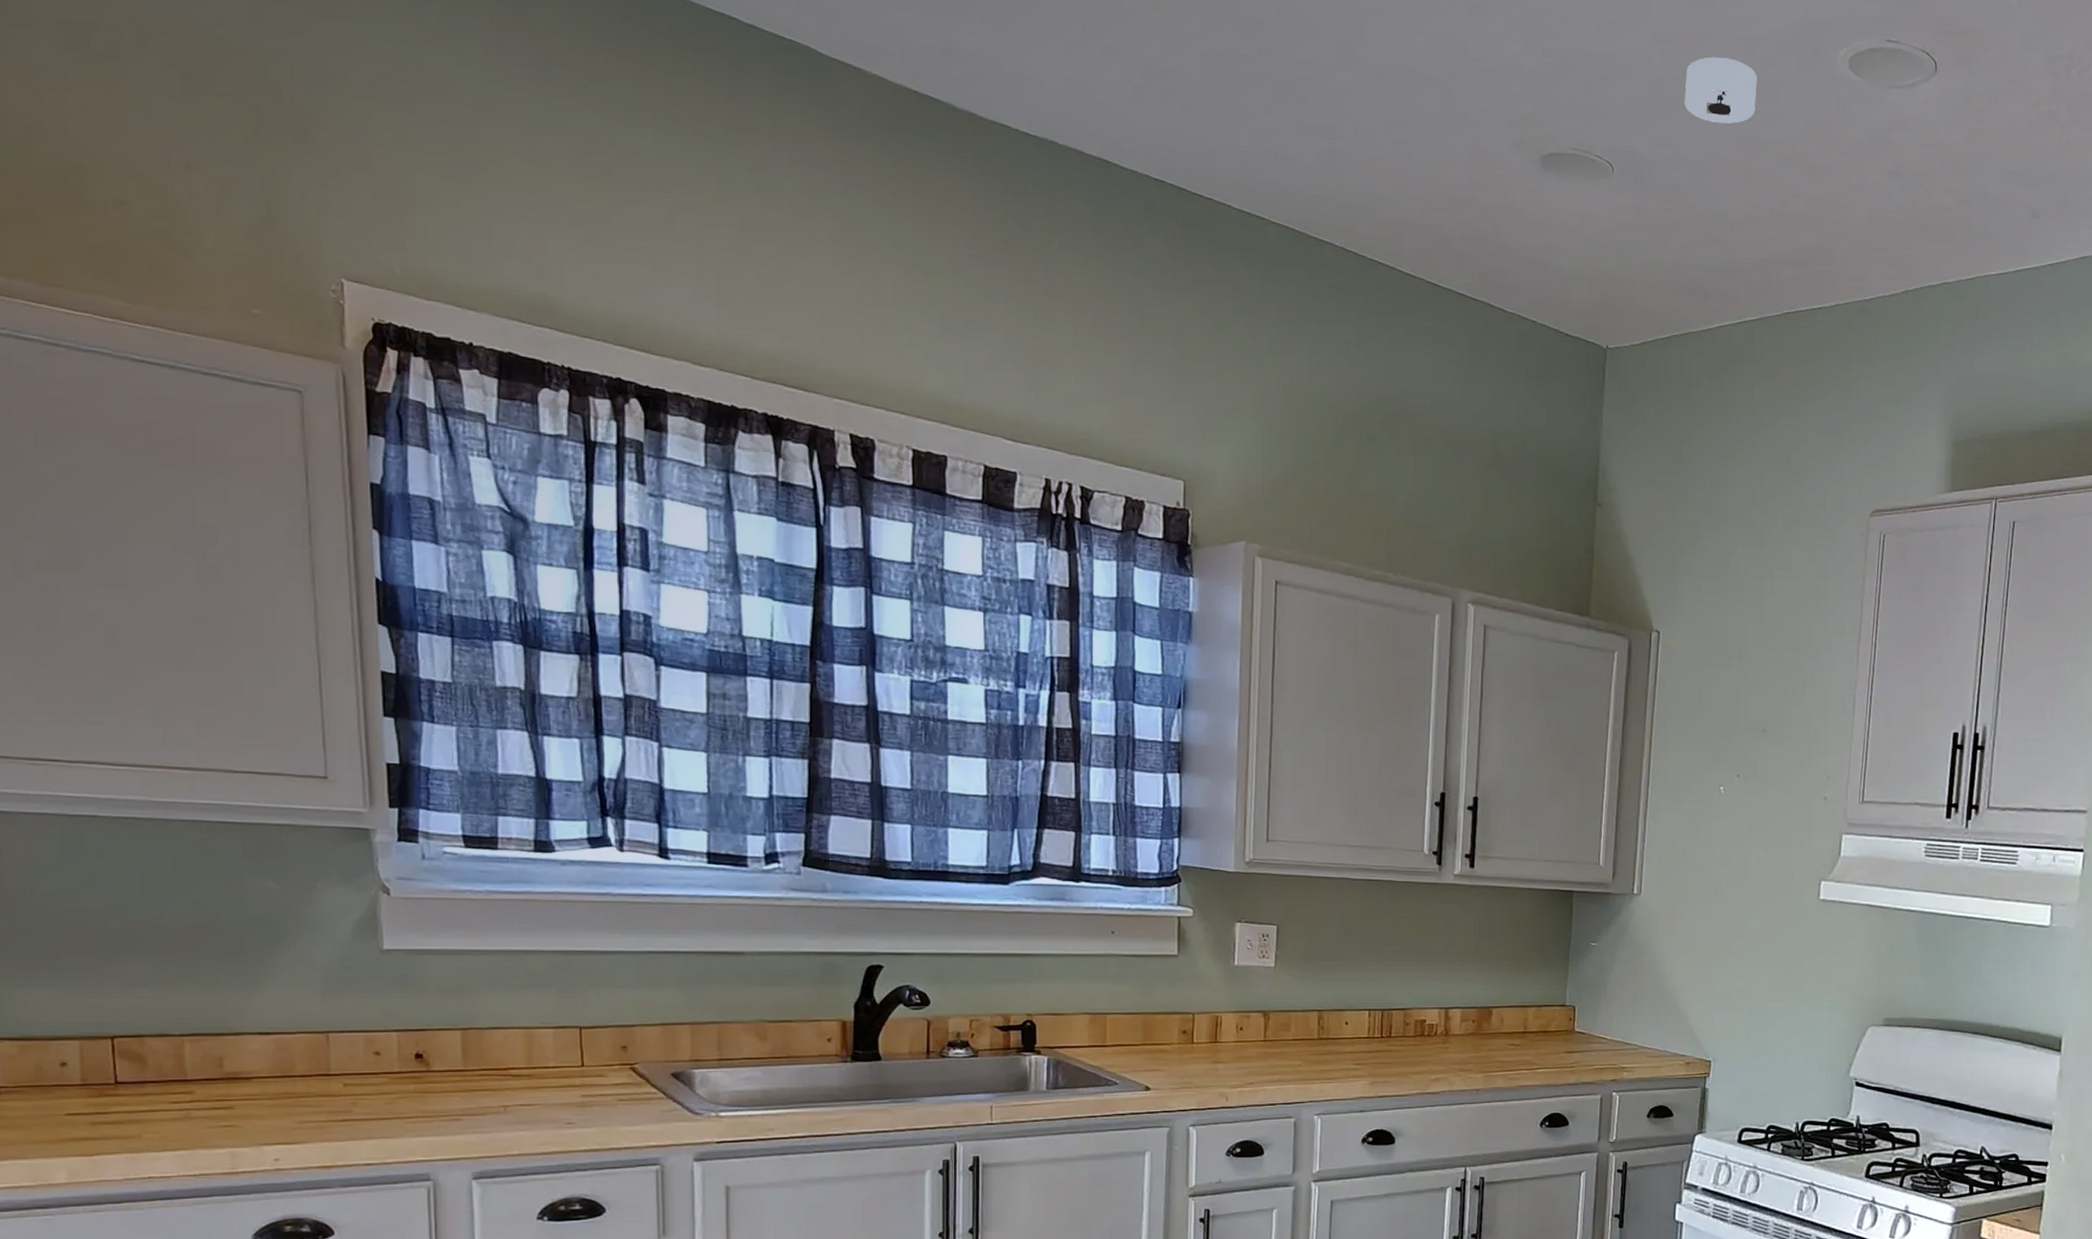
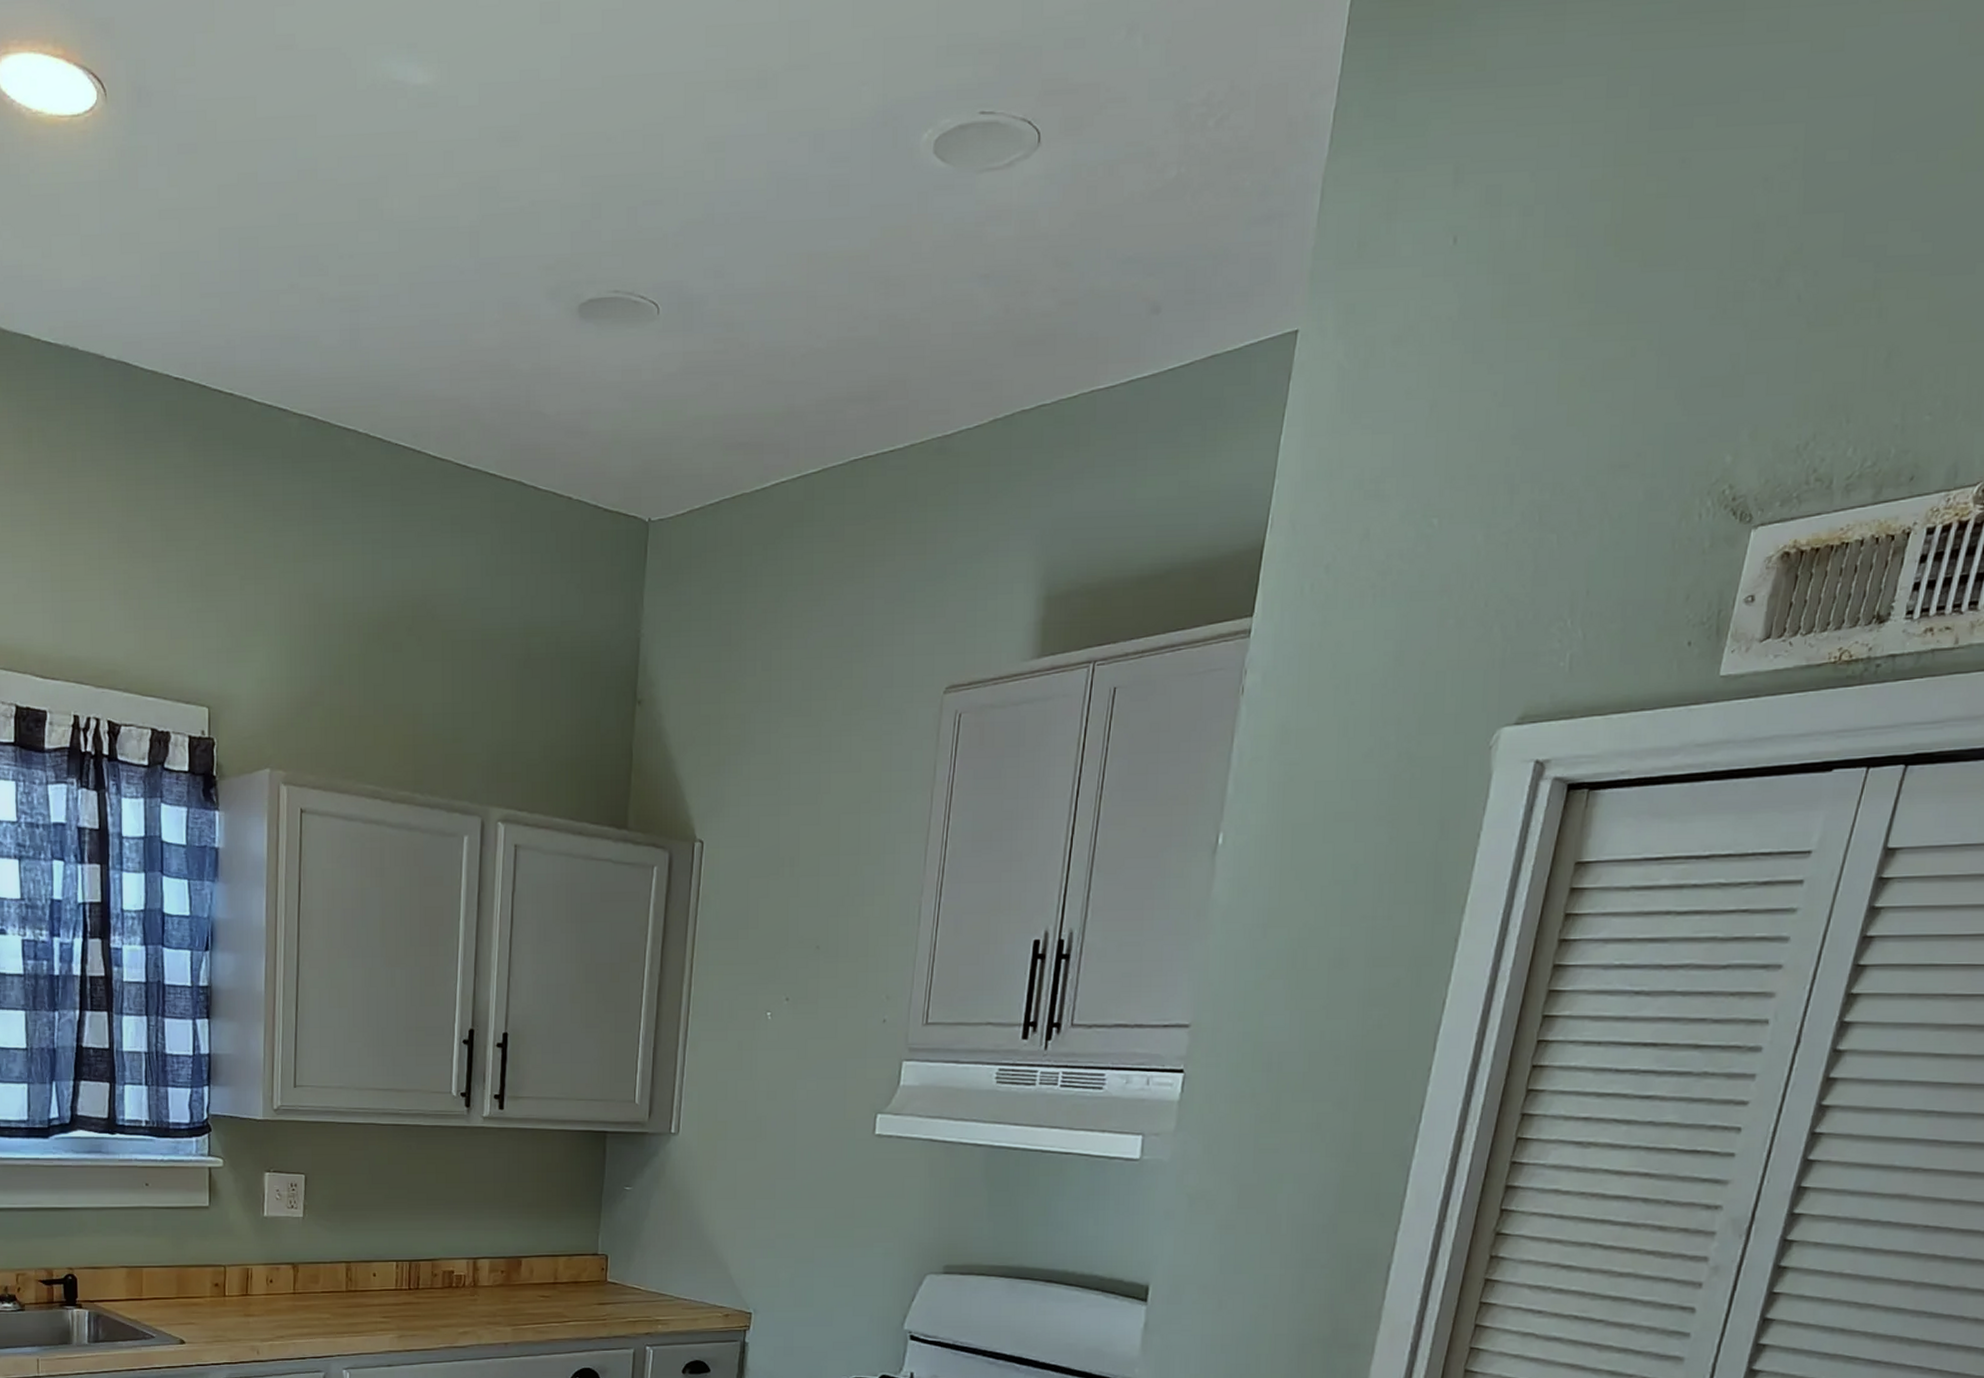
smoke detector: present [1684,57,1757,124] -> none [740,159,825,240]

